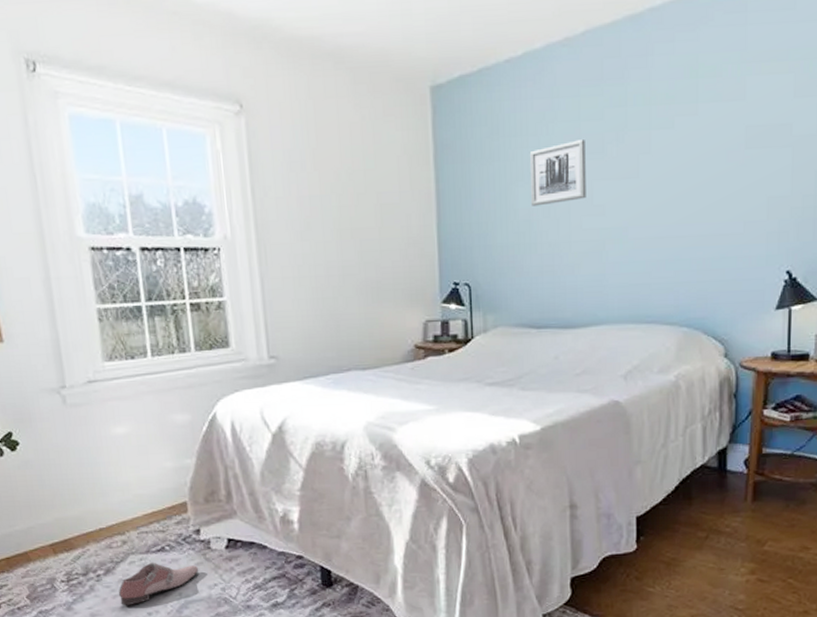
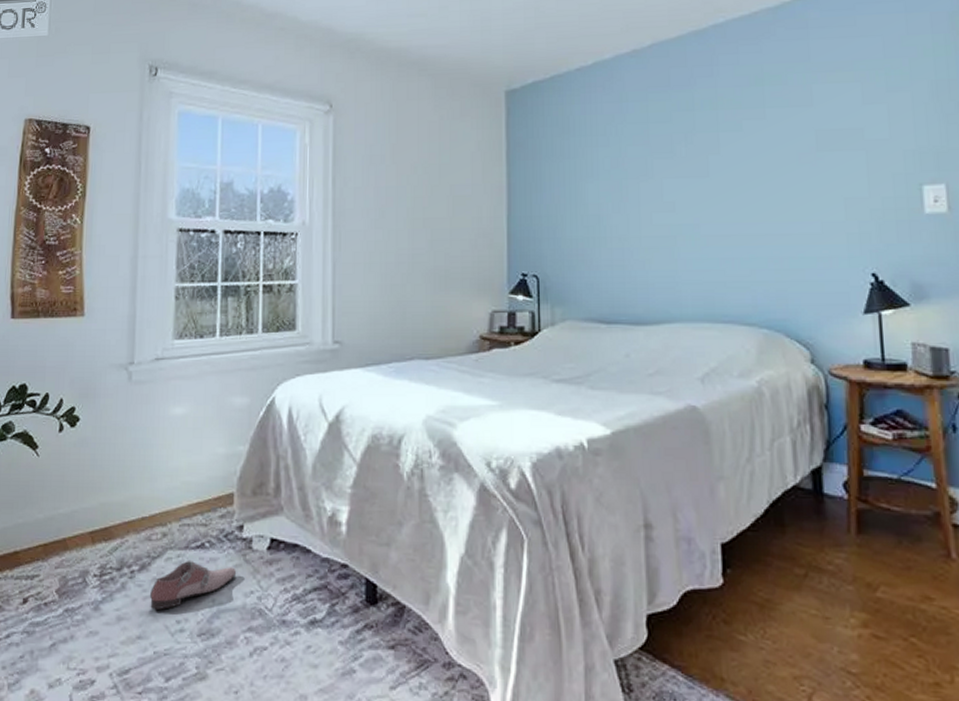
wall art: present [529,140,586,206] -> none [599,140,656,201]

